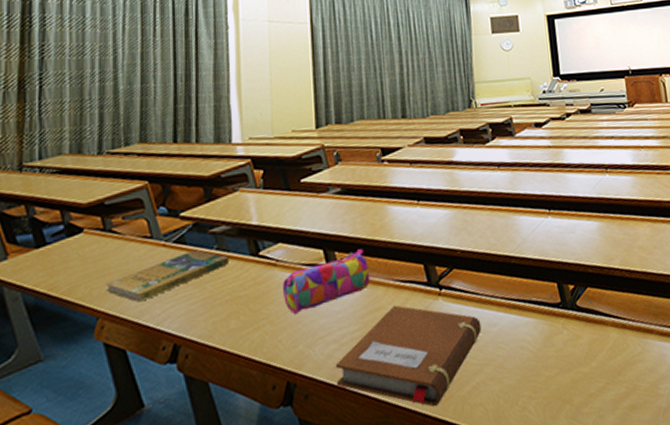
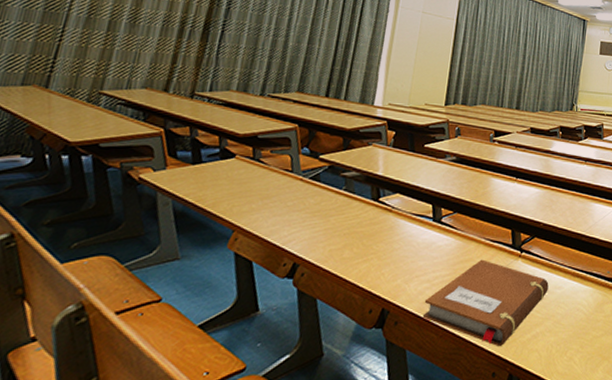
booklet: present [106,249,229,302] -> none [245,187,353,223]
pencil case: present [283,249,370,314] -> none [392,209,467,253]

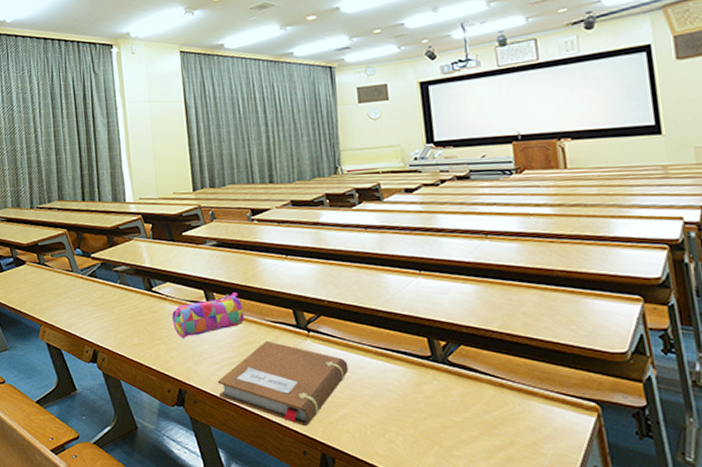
pencil case: none [392,209,467,253] -> present [172,292,245,338]

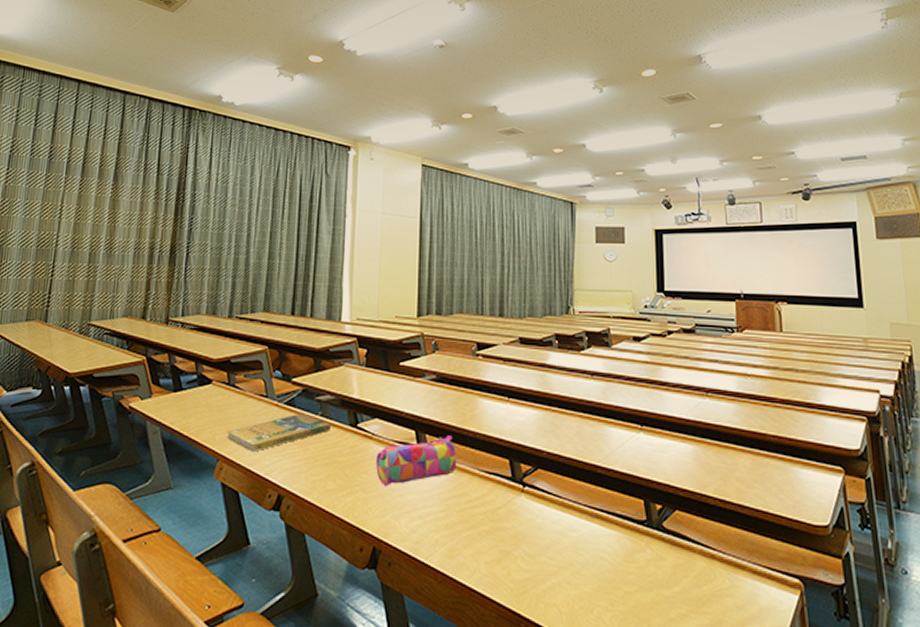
booklet: none [44,282,129,317] -> present [227,413,331,452]
notebook: present [217,340,349,427] -> none [417,494,561,599]

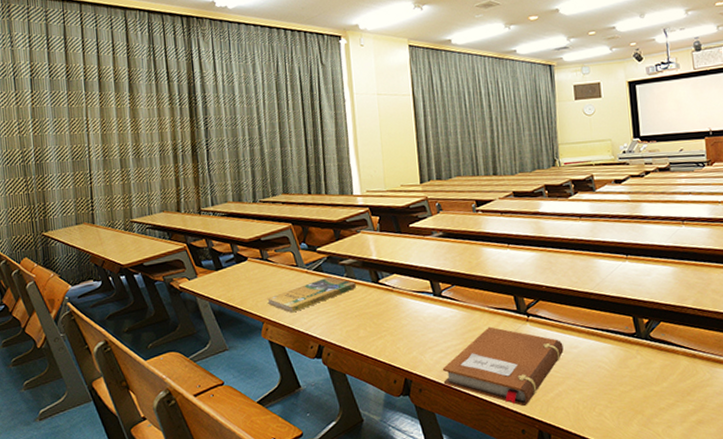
pencil case: present [376,435,457,486] -> none [398,281,469,328]
notebook: none [417,494,561,599] -> present [442,326,564,407]

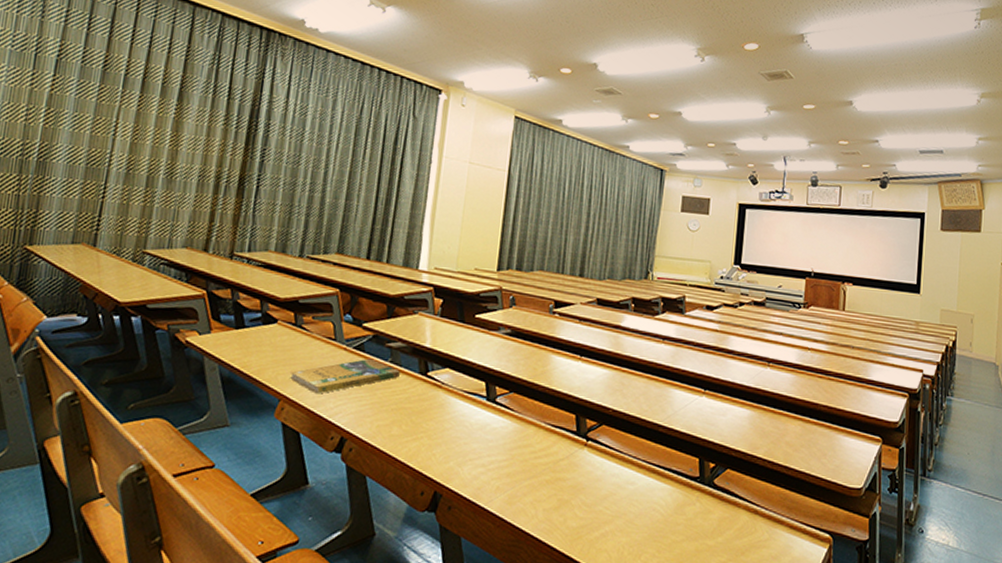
notebook: present [442,326,564,407] -> none [477,445,620,544]

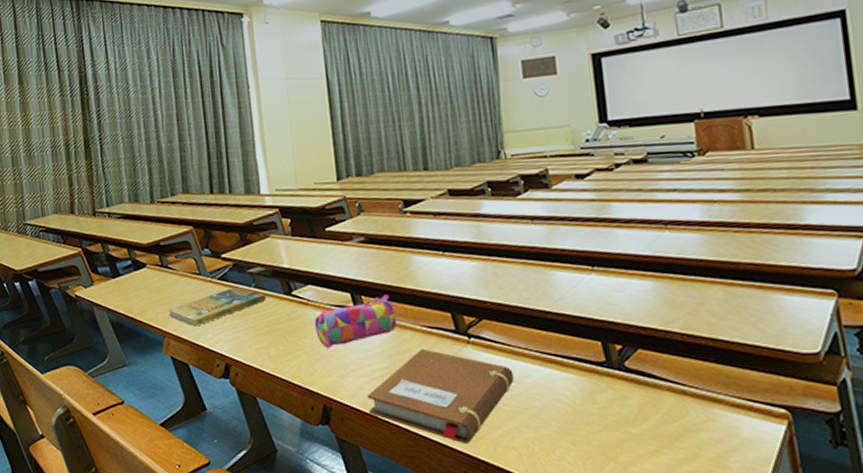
pencil case: none [443,389,525,434] -> present [315,295,397,348]
notebook: none [477,445,620,544] -> present [367,348,514,445]

